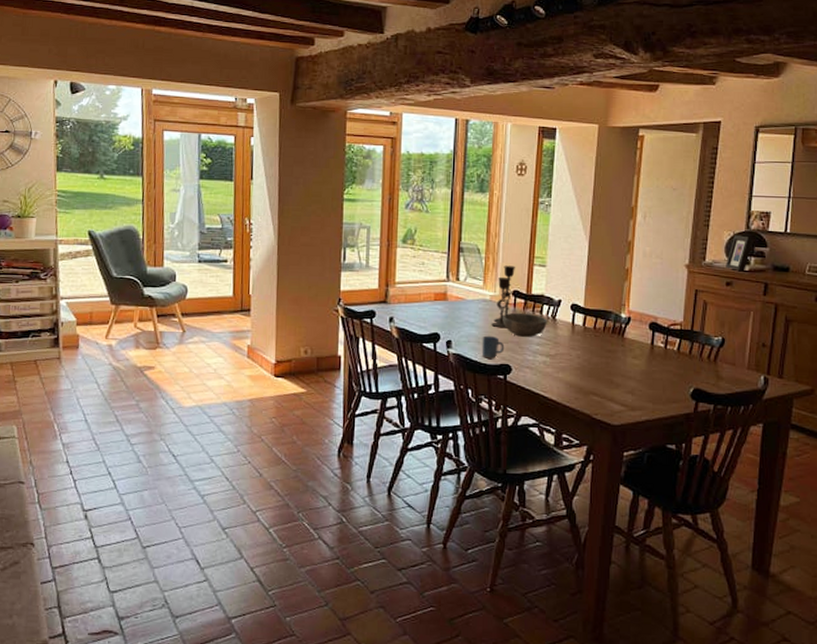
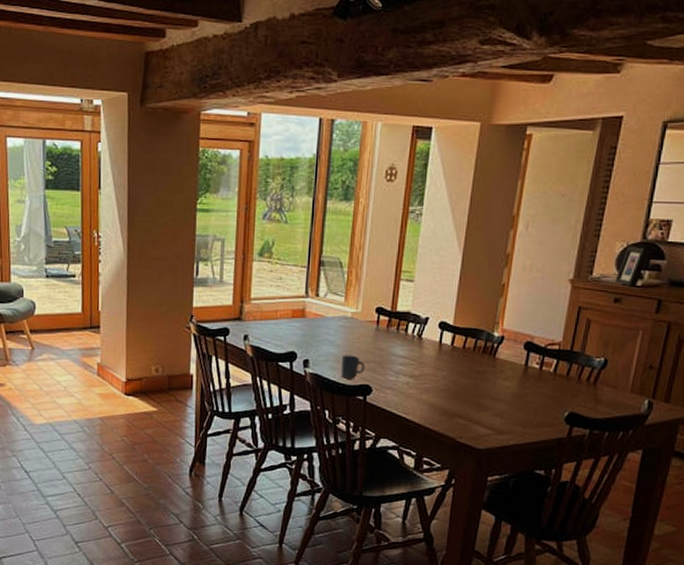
candlestick: present [491,265,516,328] -> none [352,280,381,347]
bowl: present [503,312,547,337] -> none [364,330,413,357]

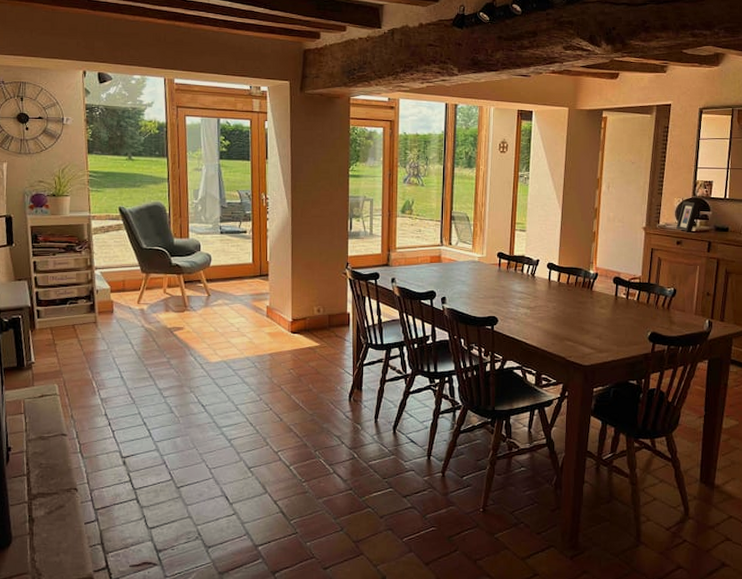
mug: present [340,354,365,379] -> none [472,292,492,312]

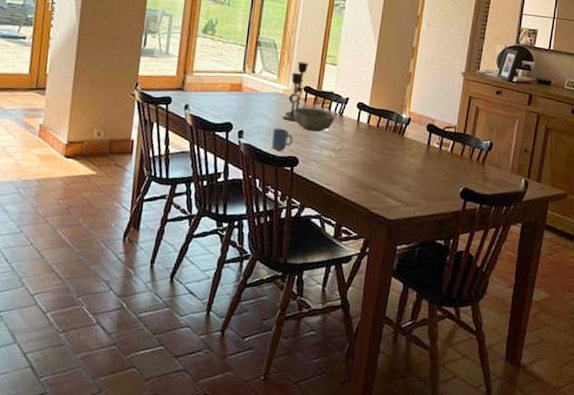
mug: none [472,292,492,312] -> present [271,127,294,151]
candlestick: none [480,231,500,285] -> present [282,61,309,122]
bowl: none [489,271,527,292] -> present [293,107,335,132]

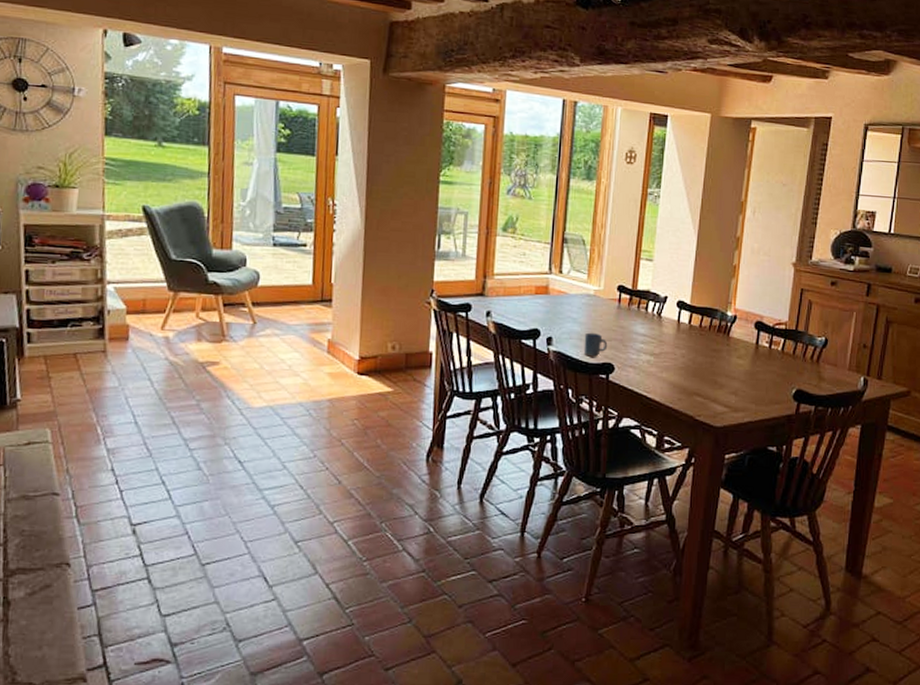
candlestick: present [282,61,309,122] -> none [594,258,622,325]
bowl: present [293,107,335,132] -> none [606,308,653,335]
picture frame: present [497,48,522,83] -> none [831,234,859,272]

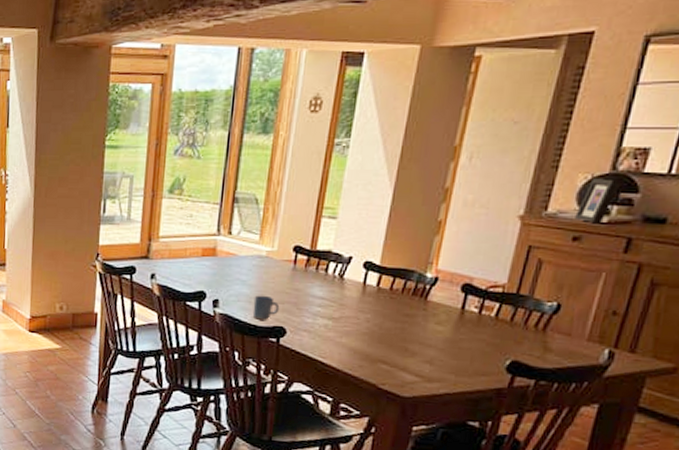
picture frame: none [831,234,859,272] -> present [575,178,621,224]

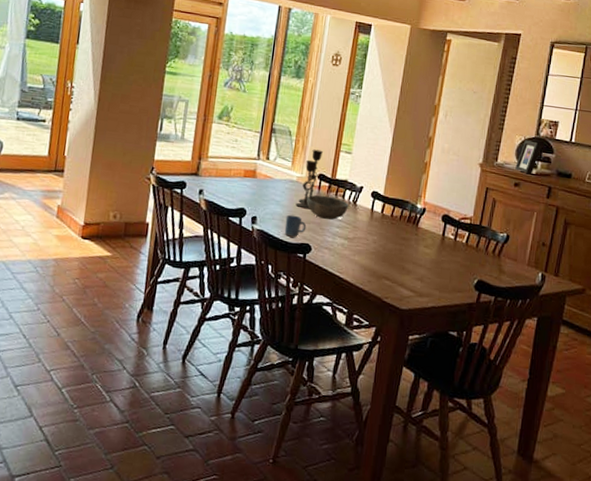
candlestick: none [265,217,300,288] -> present [295,149,324,209]
bowl: none [279,270,333,298] -> present [306,194,349,220]

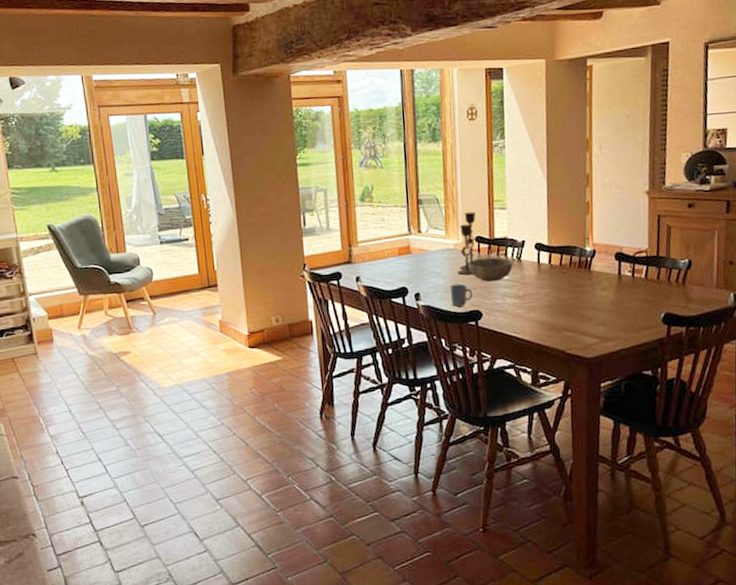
picture frame: present [515,140,542,175] -> none [686,155,713,192]

